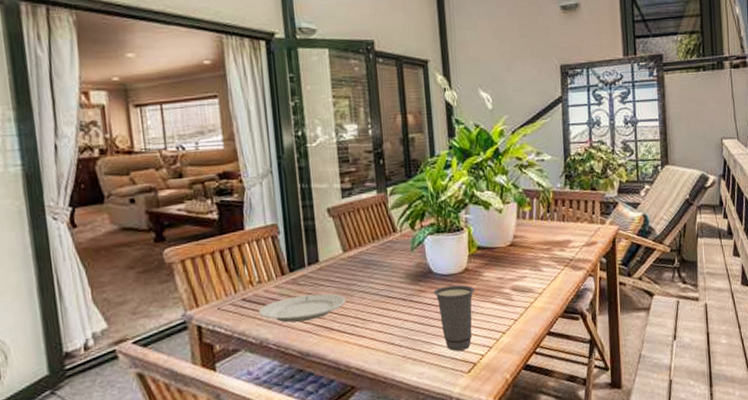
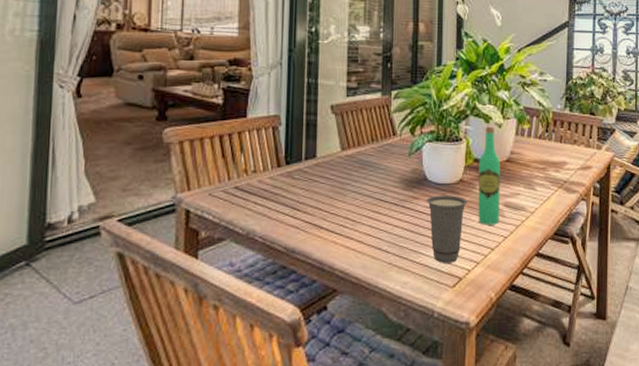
plate: present [258,293,346,323] -> none [249,189,338,217]
wine bottle: none [482,212,508,310] -> present [478,126,500,225]

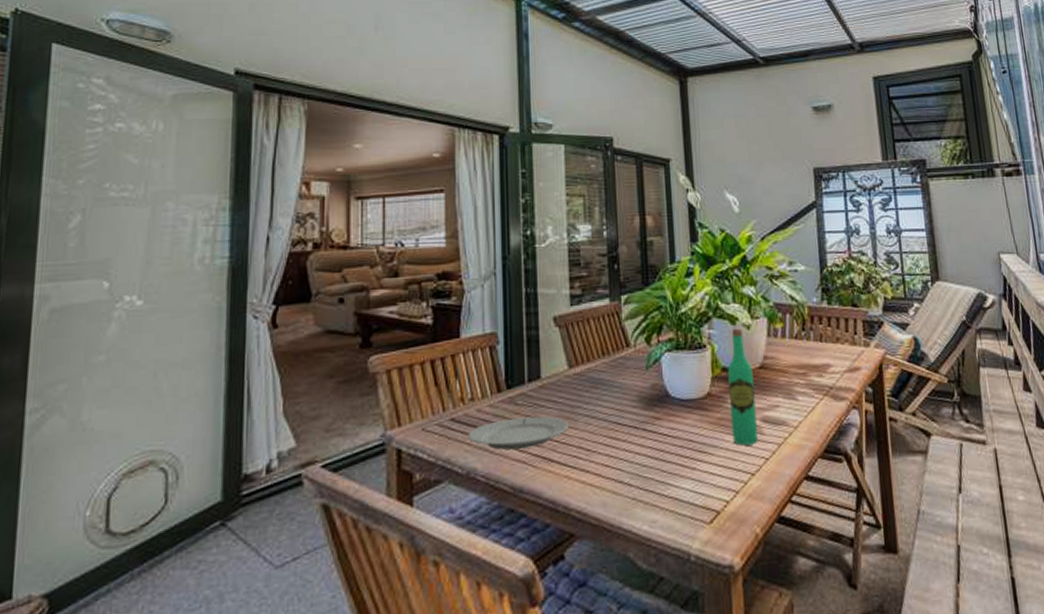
plate: none [249,189,338,217] -> present [467,416,569,451]
cup: present [426,195,468,263] -> none [670,412,719,495]

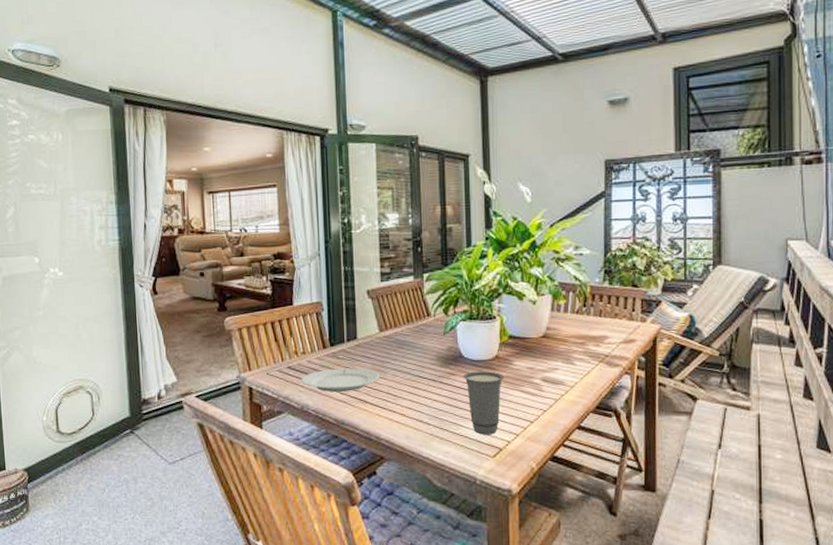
cup: none [670,412,719,495] -> present [463,371,505,435]
wine bottle: present [728,328,758,446] -> none [514,303,538,399]

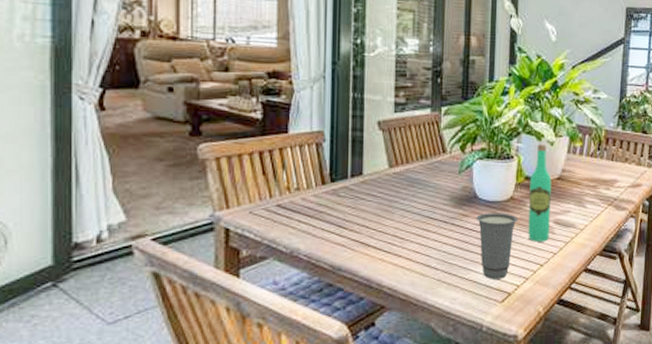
plate: present [301,368,380,393] -> none [292,207,386,235]
wine bottle: none [514,303,538,399] -> present [528,144,552,242]

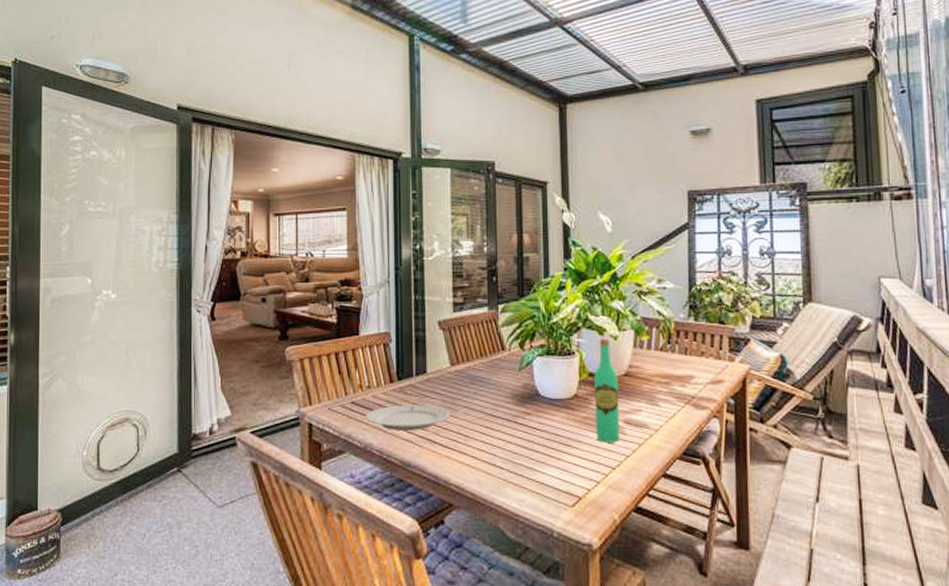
plate: none [292,207,386,235] -> present [365,405,450,432]
cup: present [476,213,518,279] -> none [539,411,584,481]

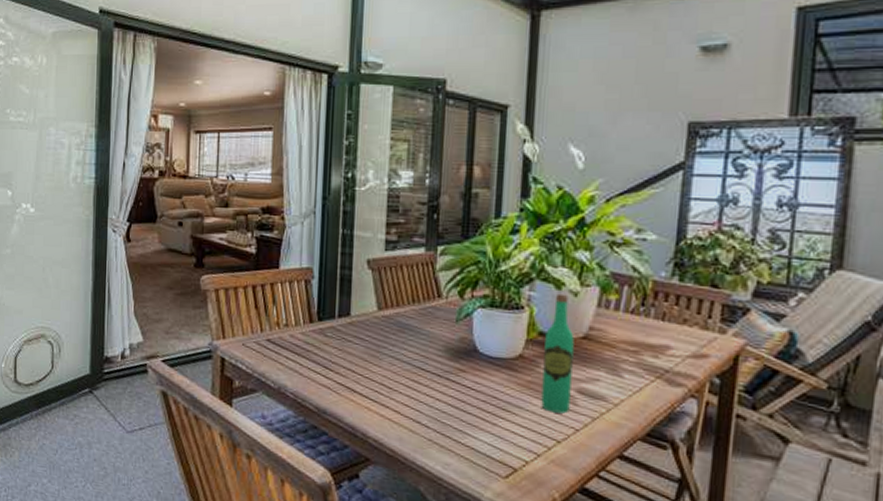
plate: present [365,405,450,432] -> none [280,347,373,377]

